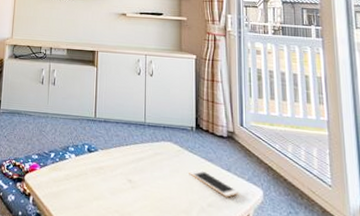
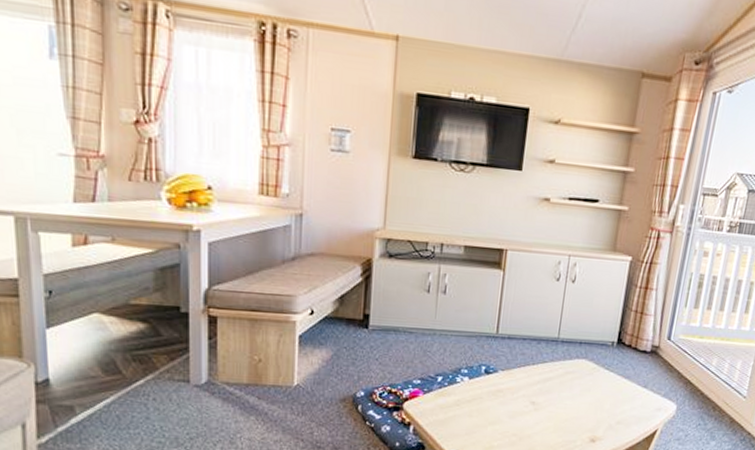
cell phone: present [189,169,239,197] -> none [601,387,652,414]

